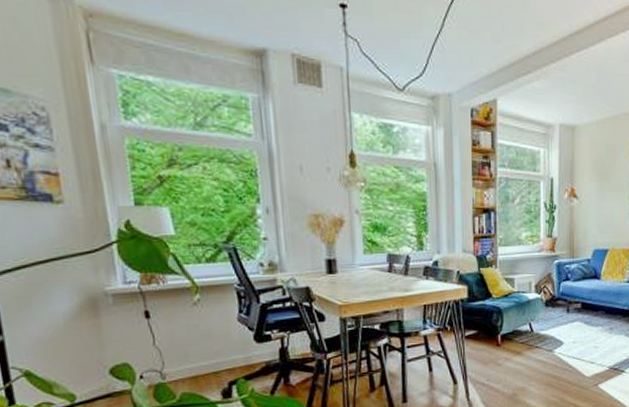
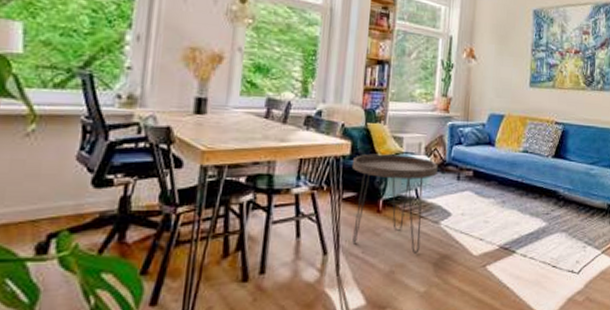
side table: none [470,294,548,379] -> present [351,153,438,254]

